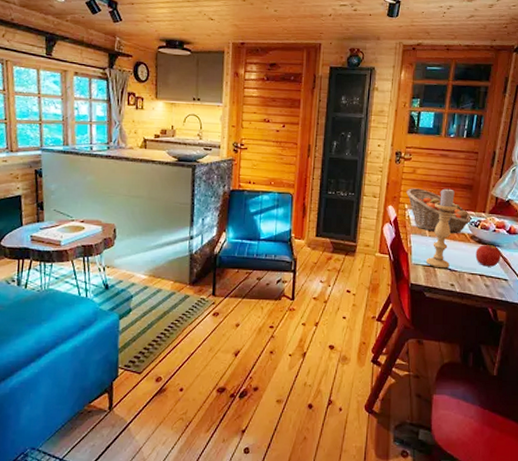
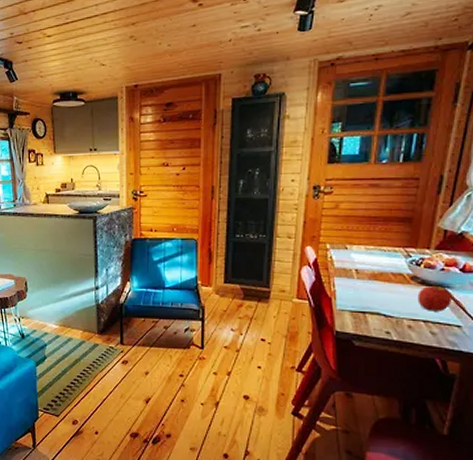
fruit basket: present [406,188,471,234] -> none [327,225,412,275]
candle holder: present [426,187,458,269] -> none [355,222,393,314]

